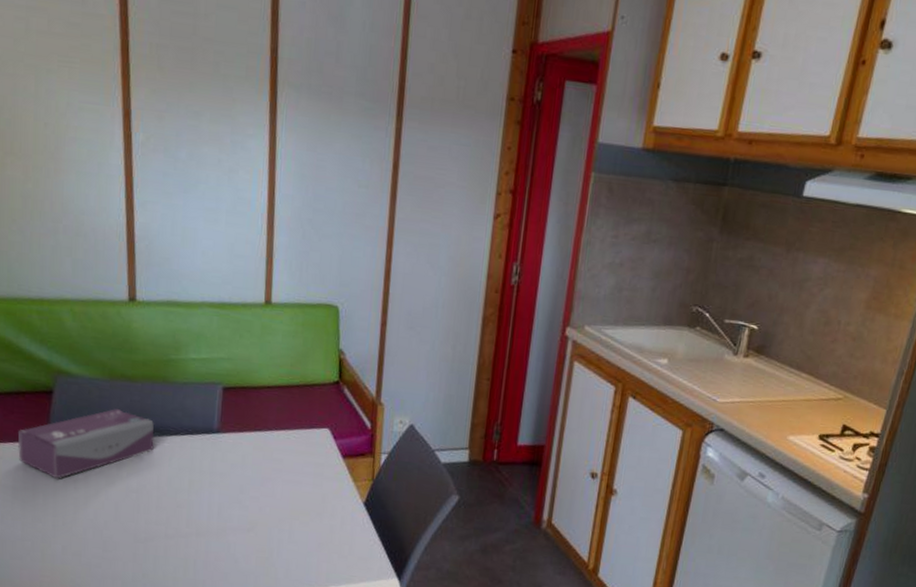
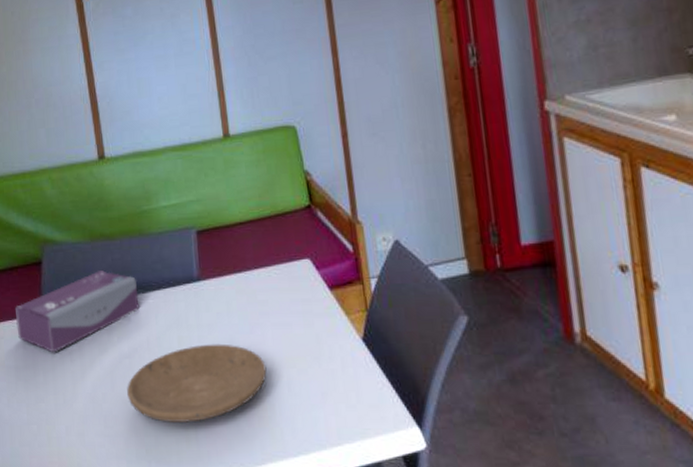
plate: none [130,489,271,555] -> present [127,343,267,422]

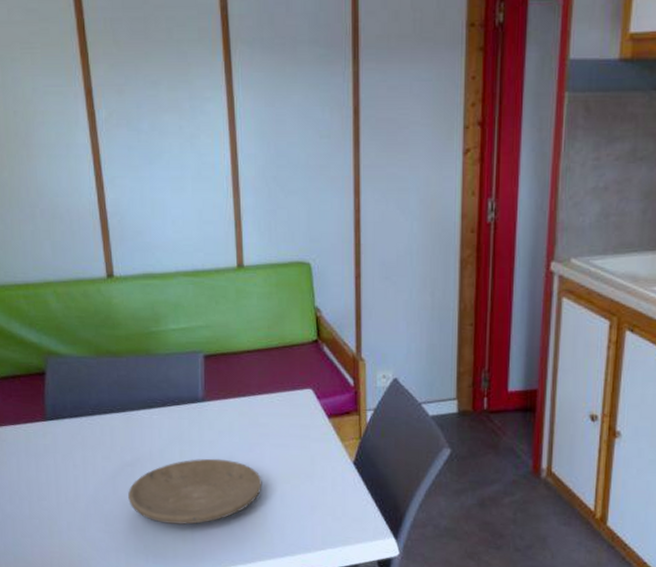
tissue box: present [14,269,140,353] -> none [17,384,144,458]

